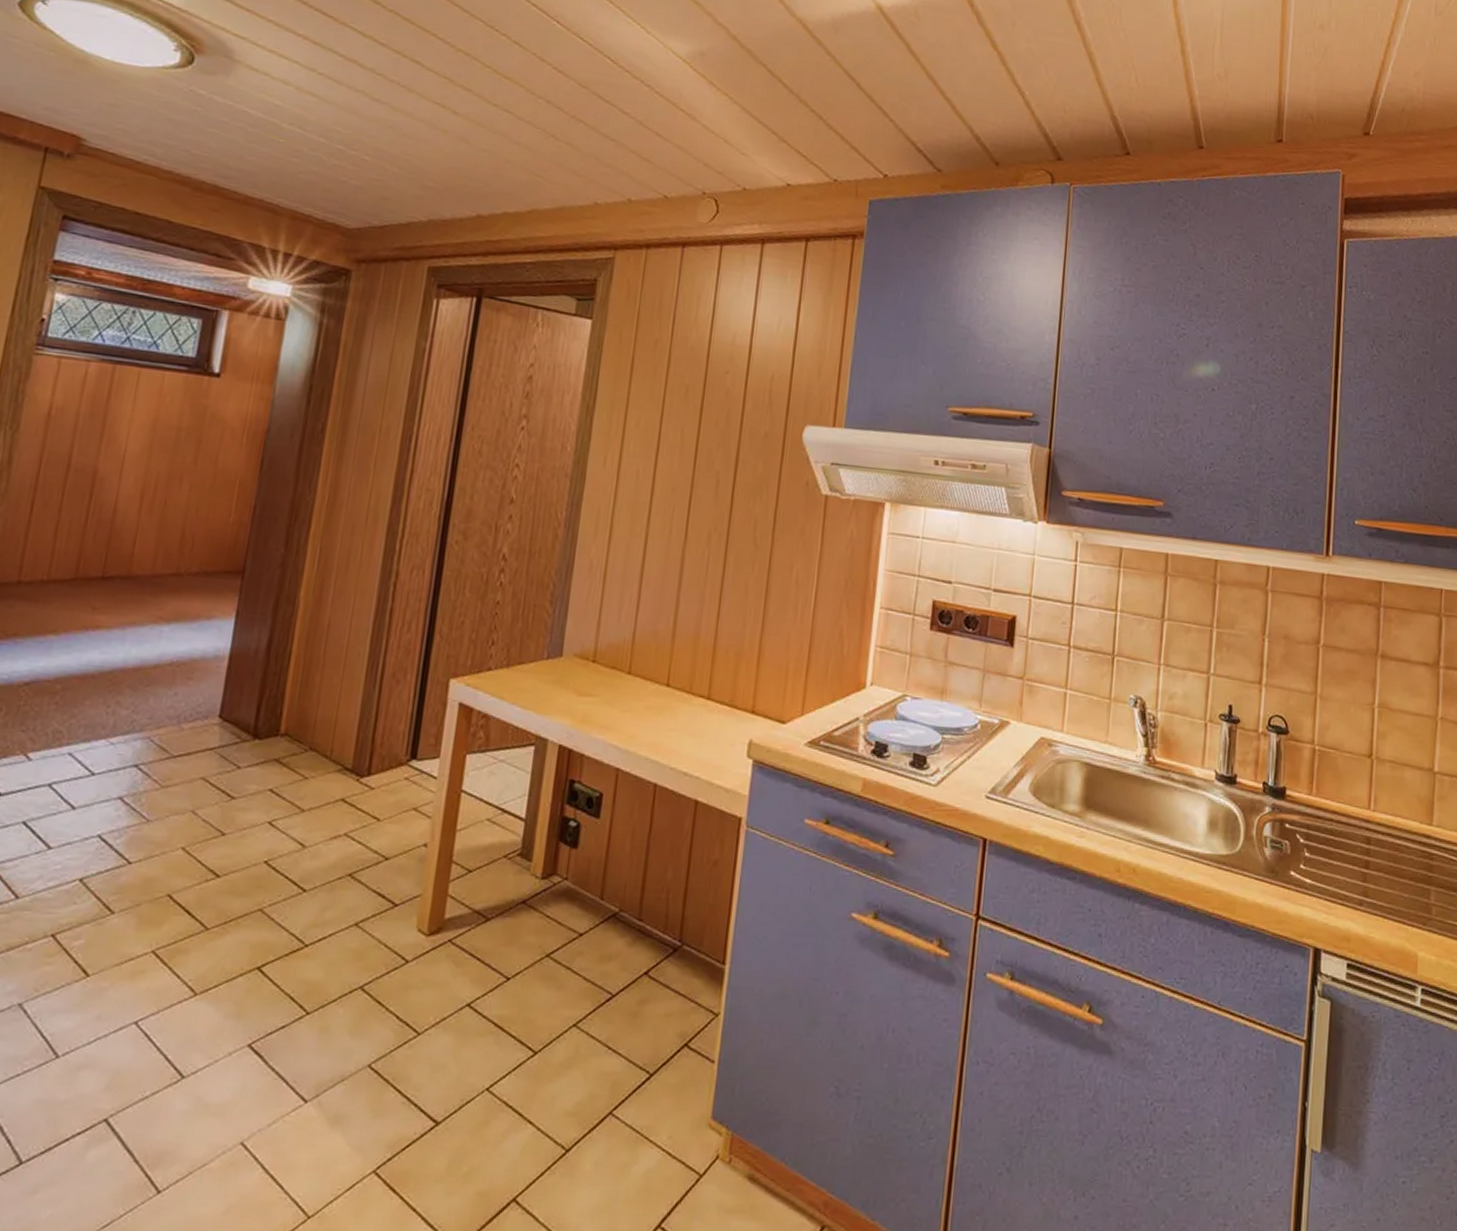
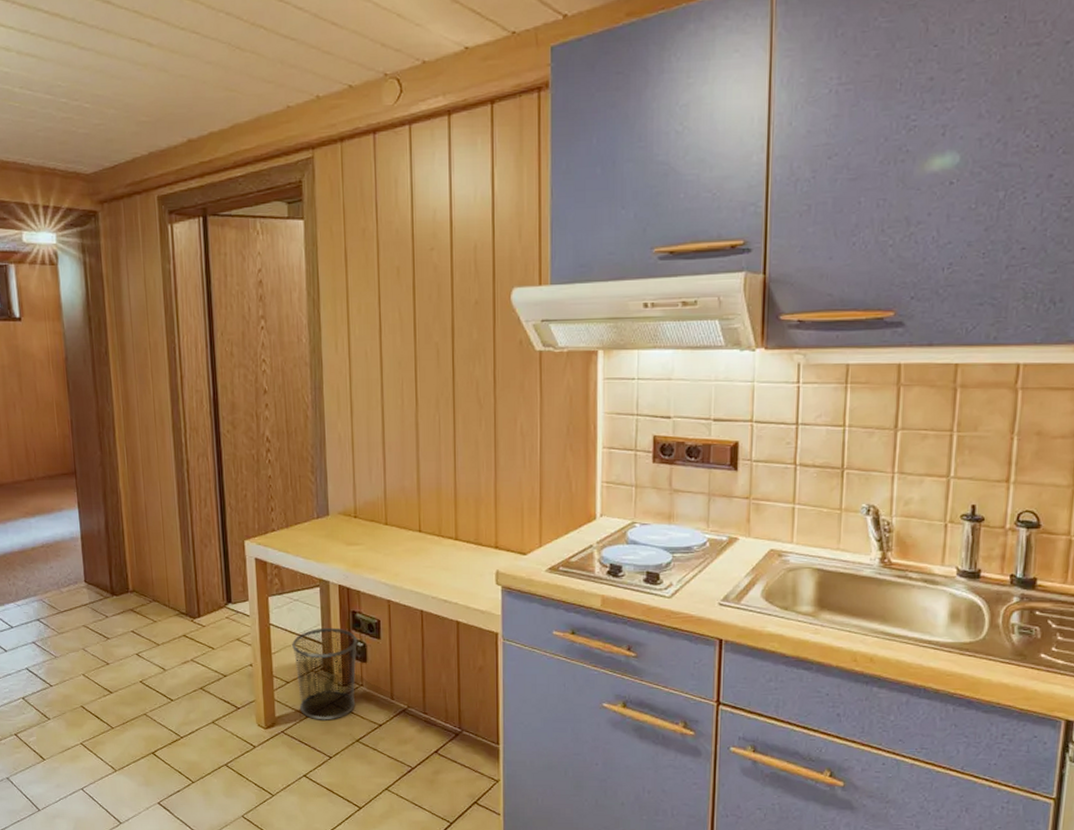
waste bin: none [480,799,572,926] -> present [292,627,358,720]

